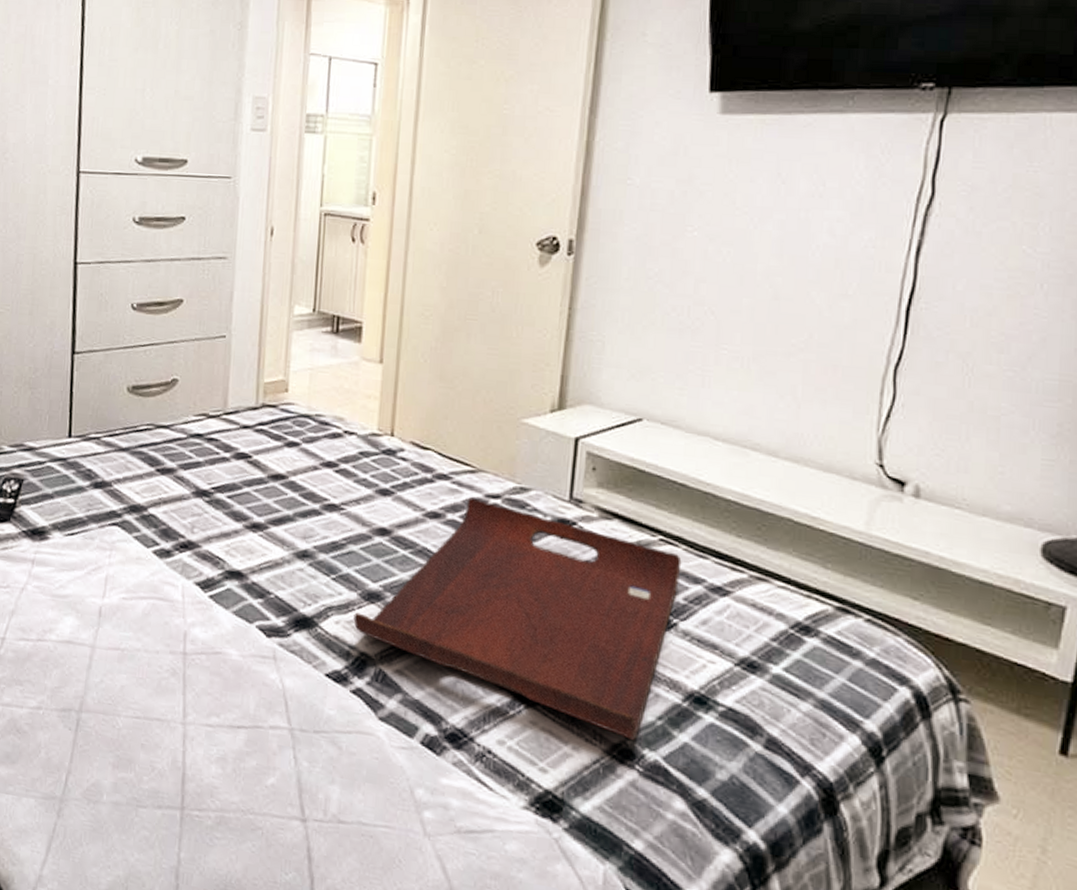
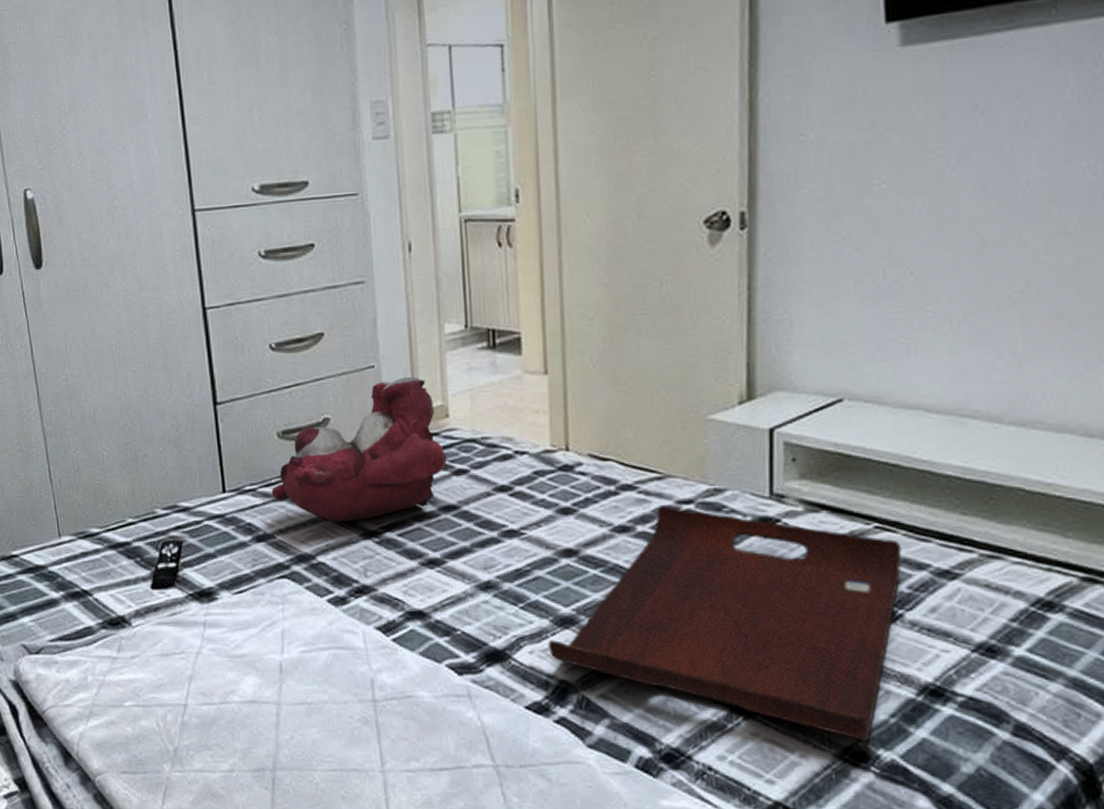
teddy bear: none [114,350,282,479] -> present [271,377,447,522]

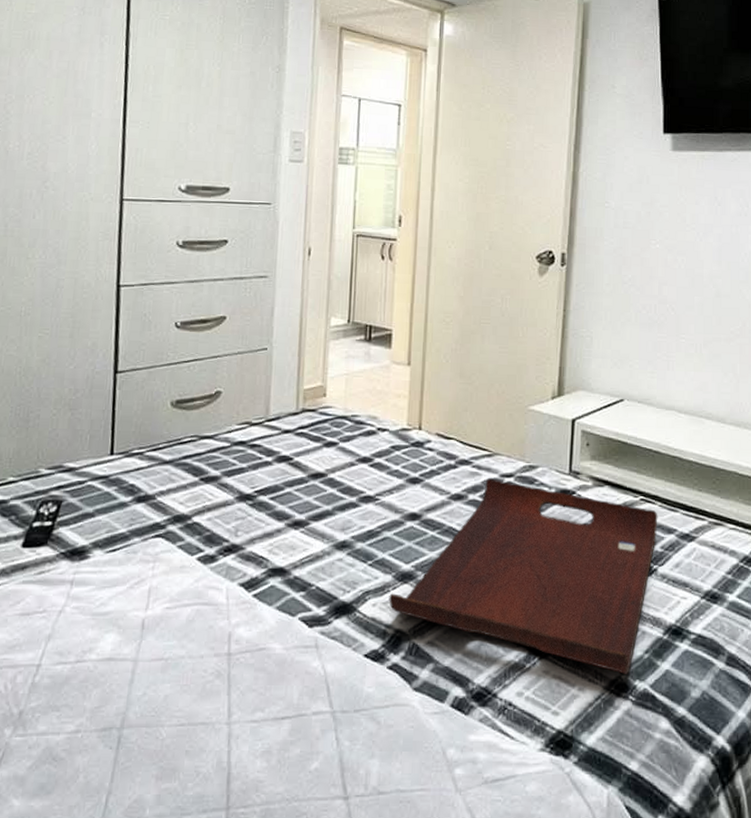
teddy bear: present [271,377,447,522] -> none [157,360,321,486]

